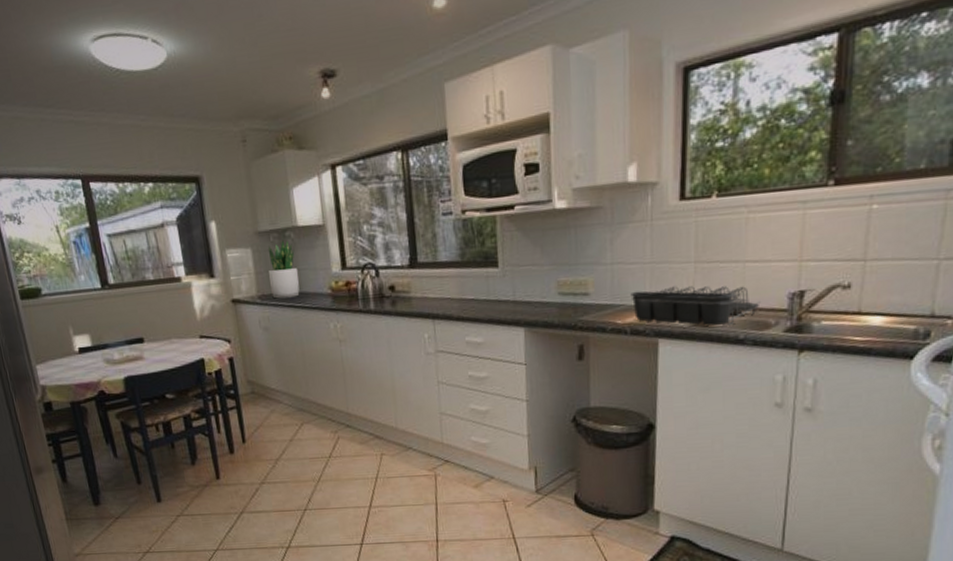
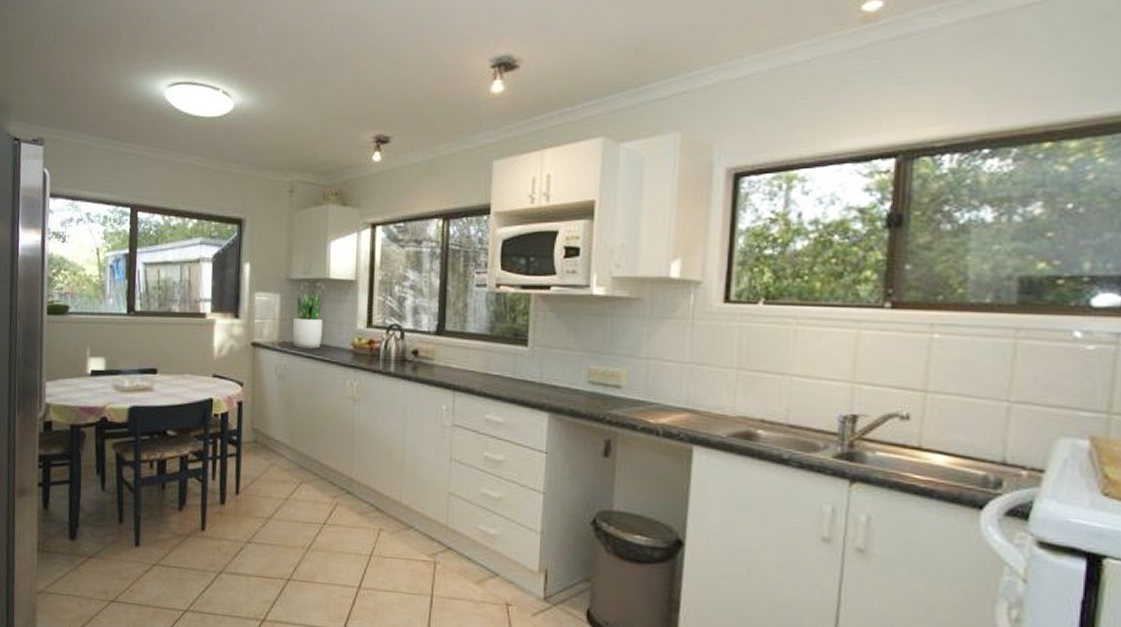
dish rack: present [630,286,761,327] -> none [665,391,808,443]

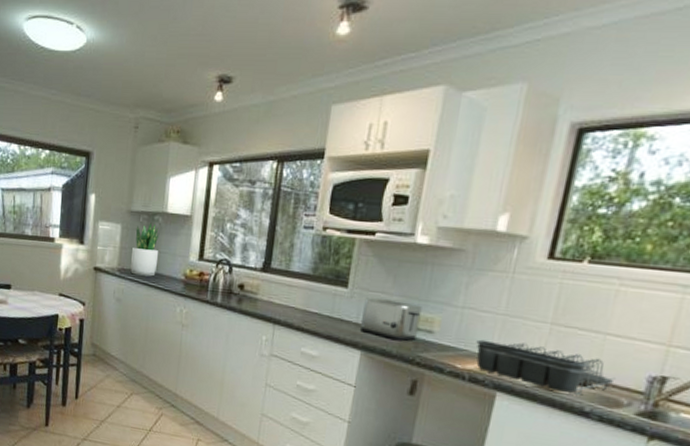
toaster: none [544,354,606,399] -> present [360,298,422,342]
dish rack: none [665,391,808,443] -> present [476,339,616,397]

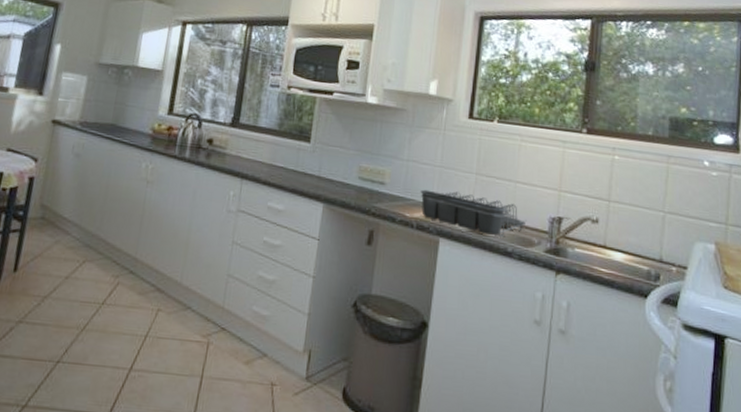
planter: present [130,222,160,277] -> none [93,75,129,131]
toaster: present [360,298,422,342] -> none [322,152,375,193]

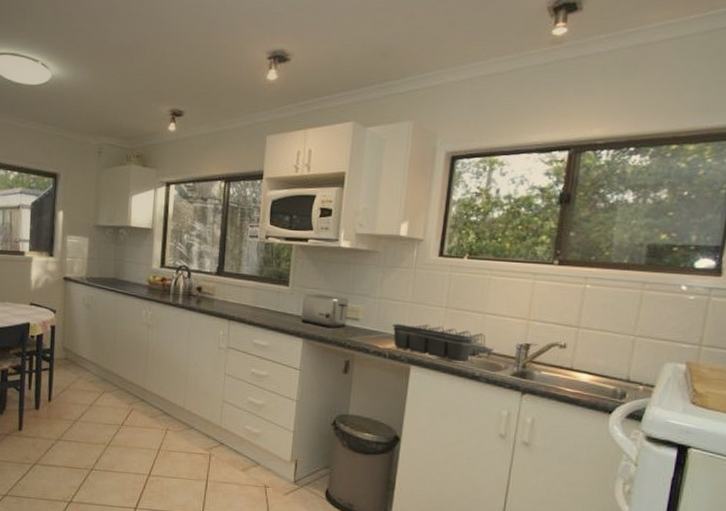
toaster: none [322,152,375,193] -> present [300,293,349,329]

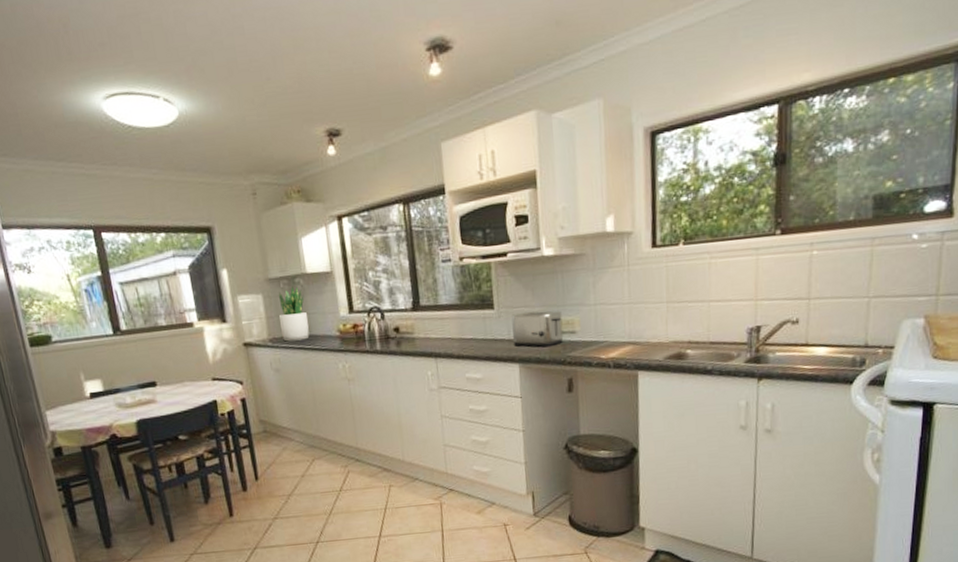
planter: none [98,235,125,284] -> present [279,286,310,342]
dish rack: present [392,323,495,364] -> none [612,323,724,359]

